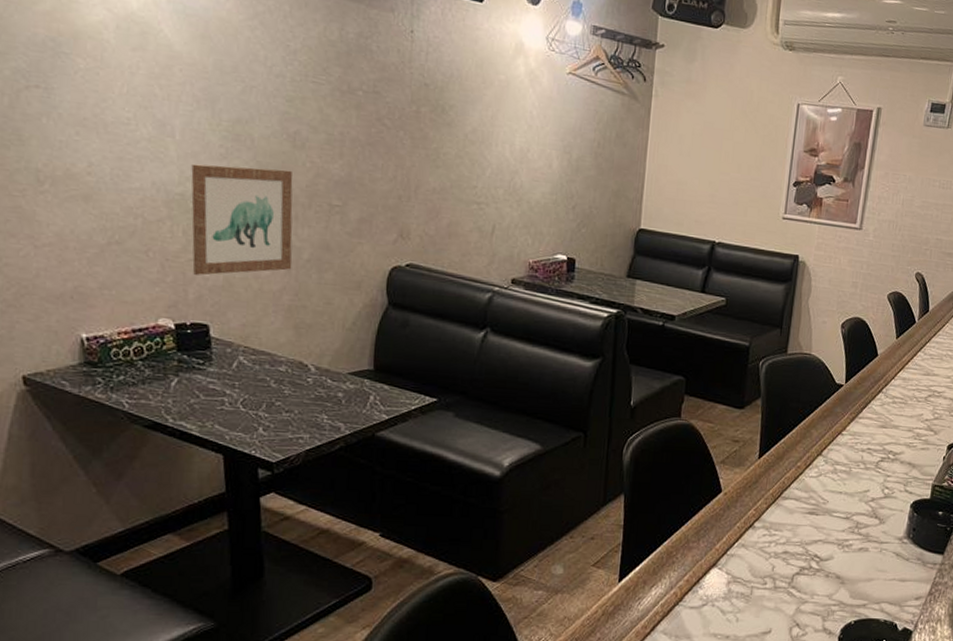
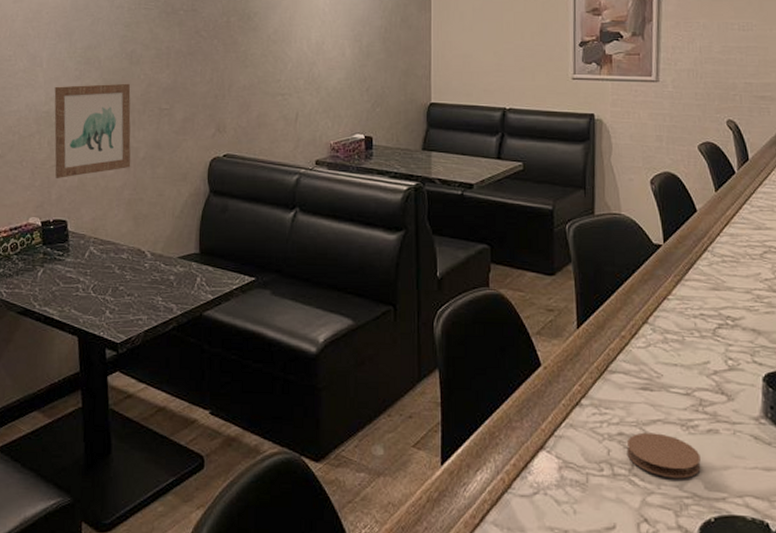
coaster: none [788,551,850,590] -> present [626,432,701,479]

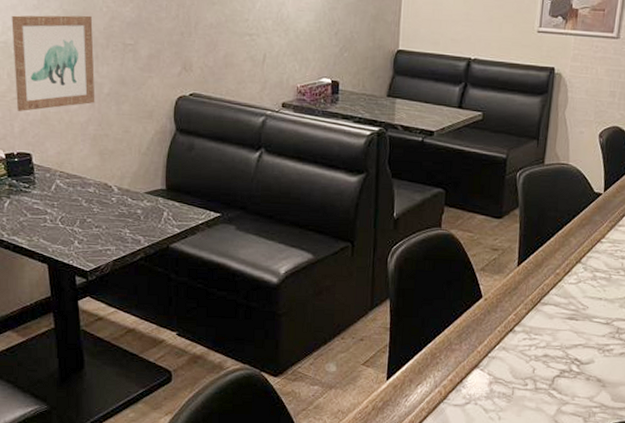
coaster: present [626,432,701,479] -> none [549,354,611,392]

